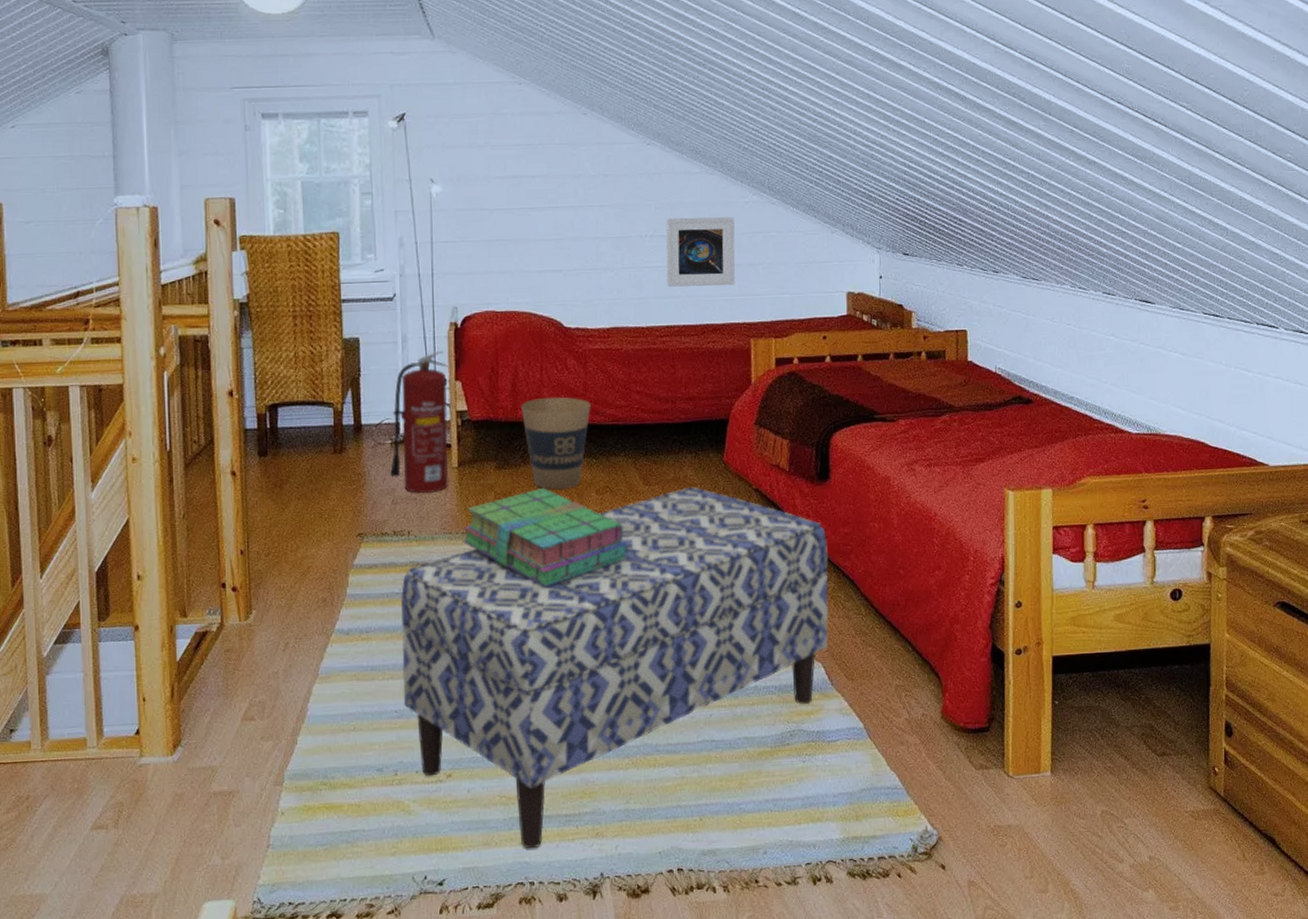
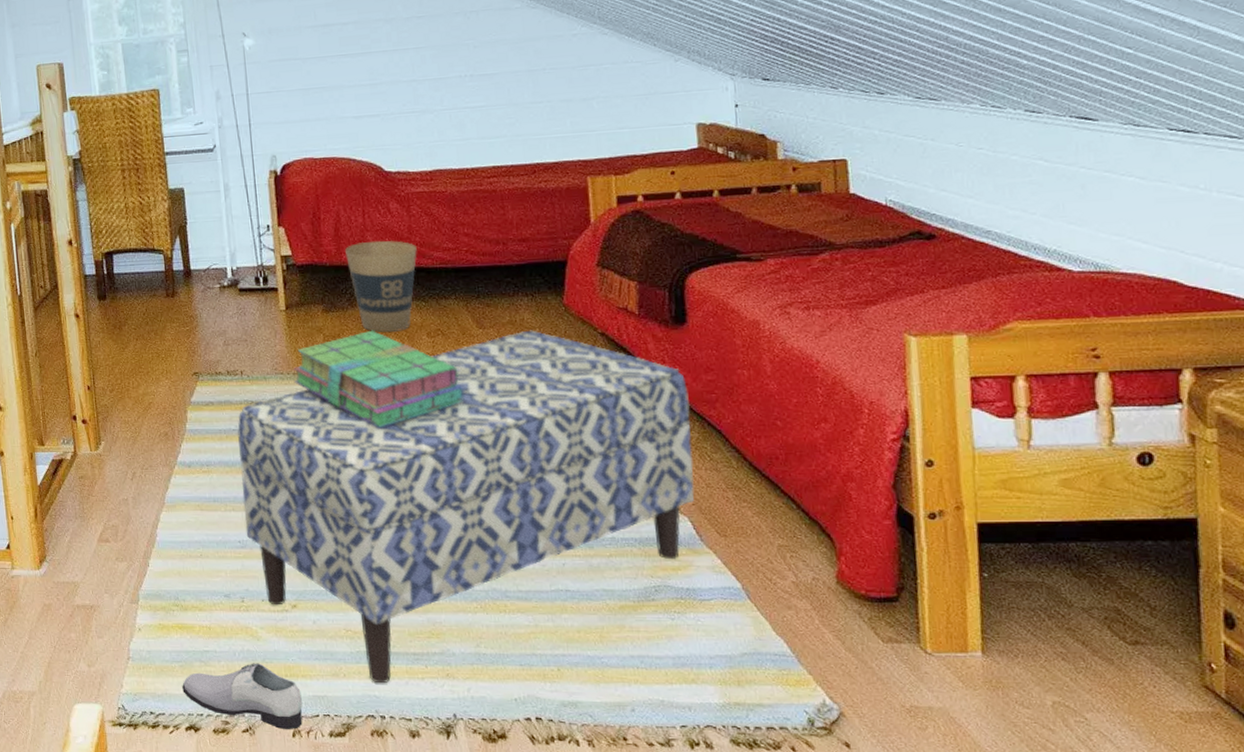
shoe: none [325,839,451,907] -> present [182,663,303,729]
fire extinguisher: present [389,350,449,493] -> none [219,197,278,335]
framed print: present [666,217,735,287] -> none [486,51,567,127]

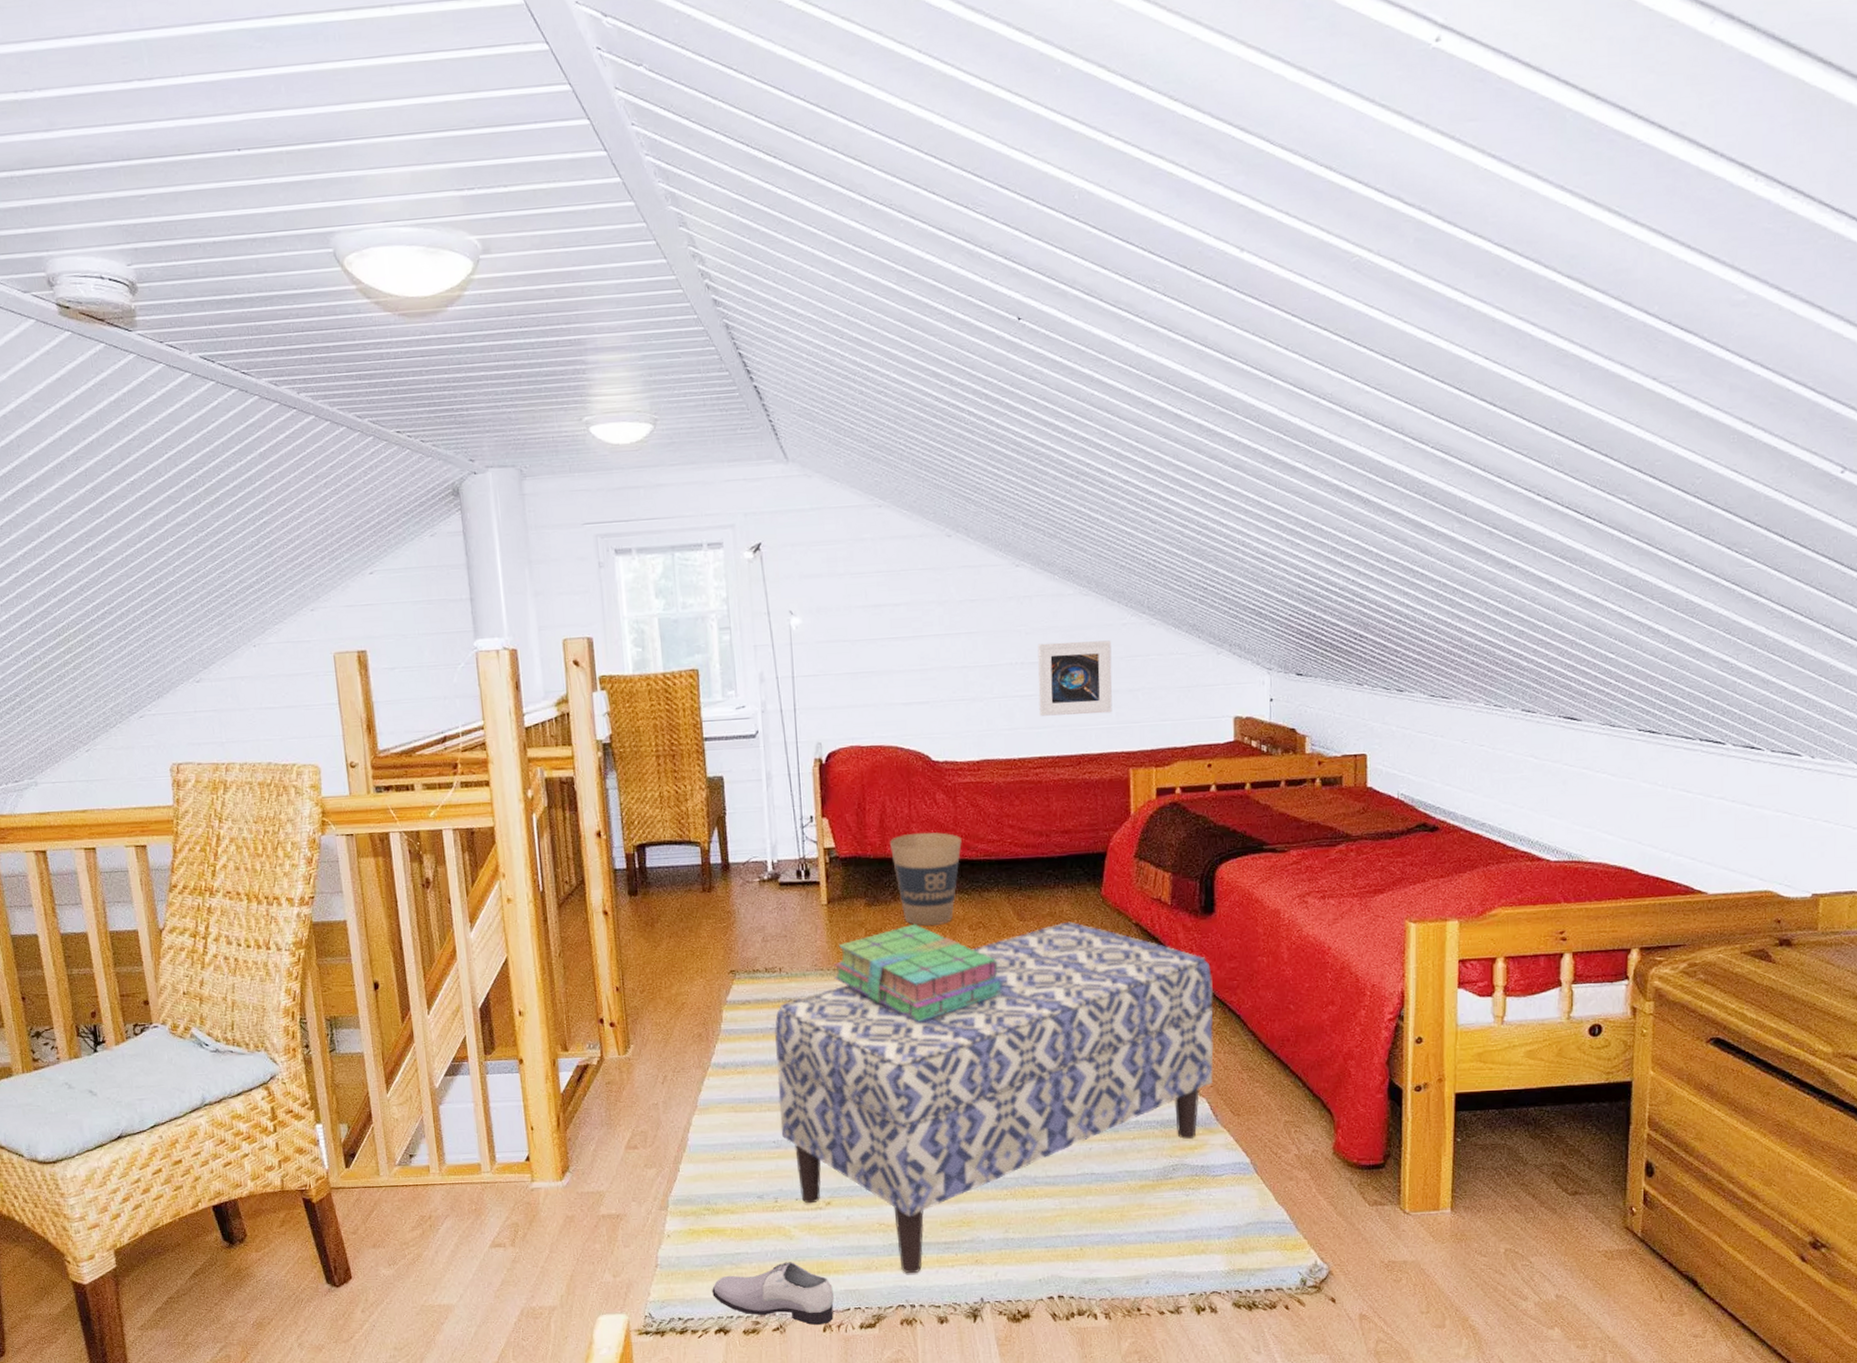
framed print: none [486,51,567,127] -> present [1037,640,1113,716]

